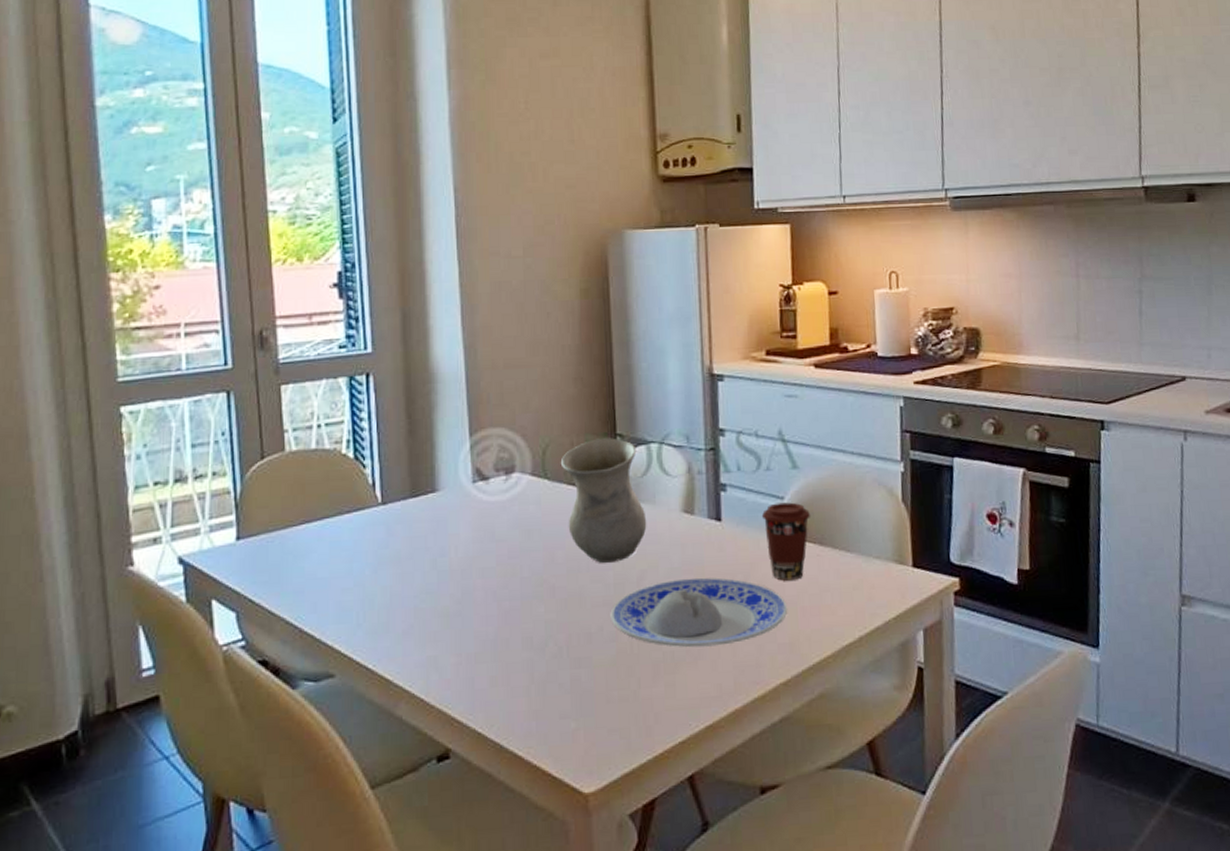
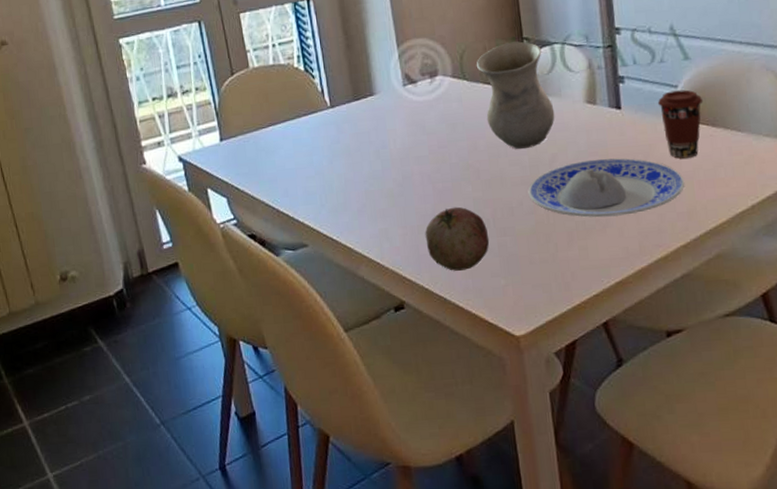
fruit: none [483,630,561,711] -> present [425,206,490,271]

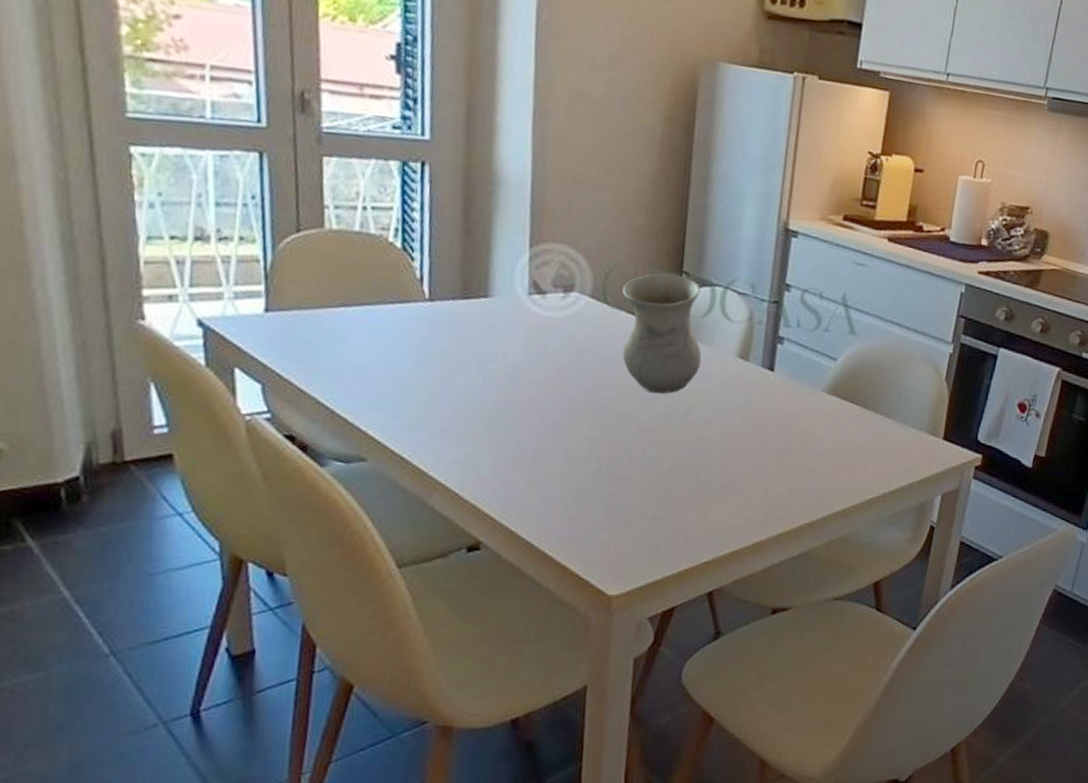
fruit: present [425,206,490,271] -> none [521,444,599,516]
plate: present [528,158,685,218] -> none [653,418,824,484]
coffee cup: present [657,89,704,159] -> none [812,362,860,436]

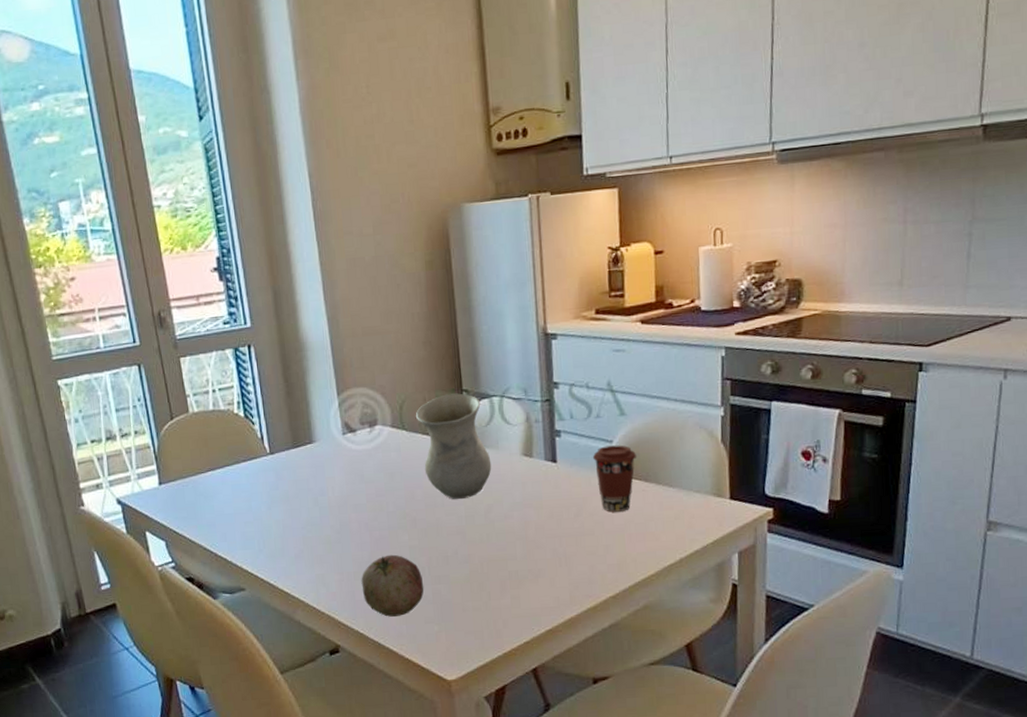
fruit: none [521,444,599,516] -> present [361,554,424,617]
coffee cup: none [812,362,860,436] -> present [592,445,637,512]

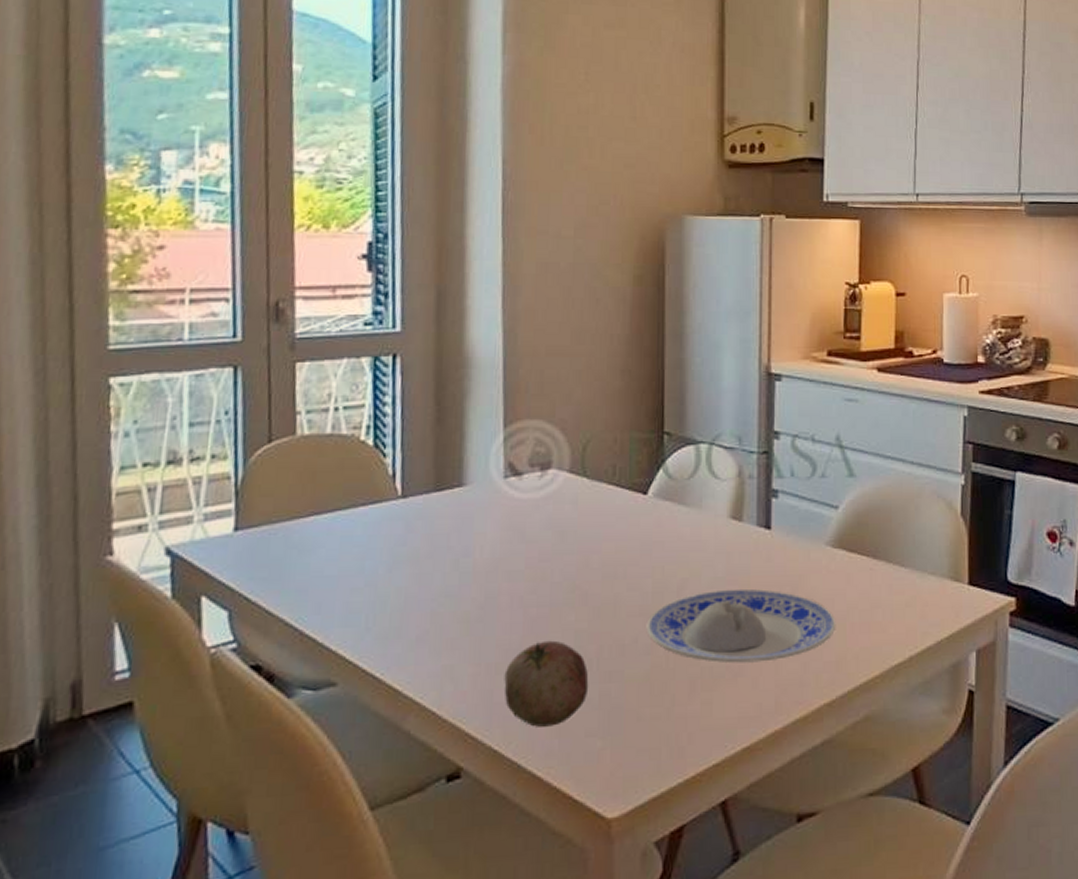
vase: present [416,393,492,499] -> none [603,436,691,570]
plate: none [463,510,616,568] -> present [646,588,836,664]
coffee cup: present [592,445,637,512] -> none [813,512,866,595]

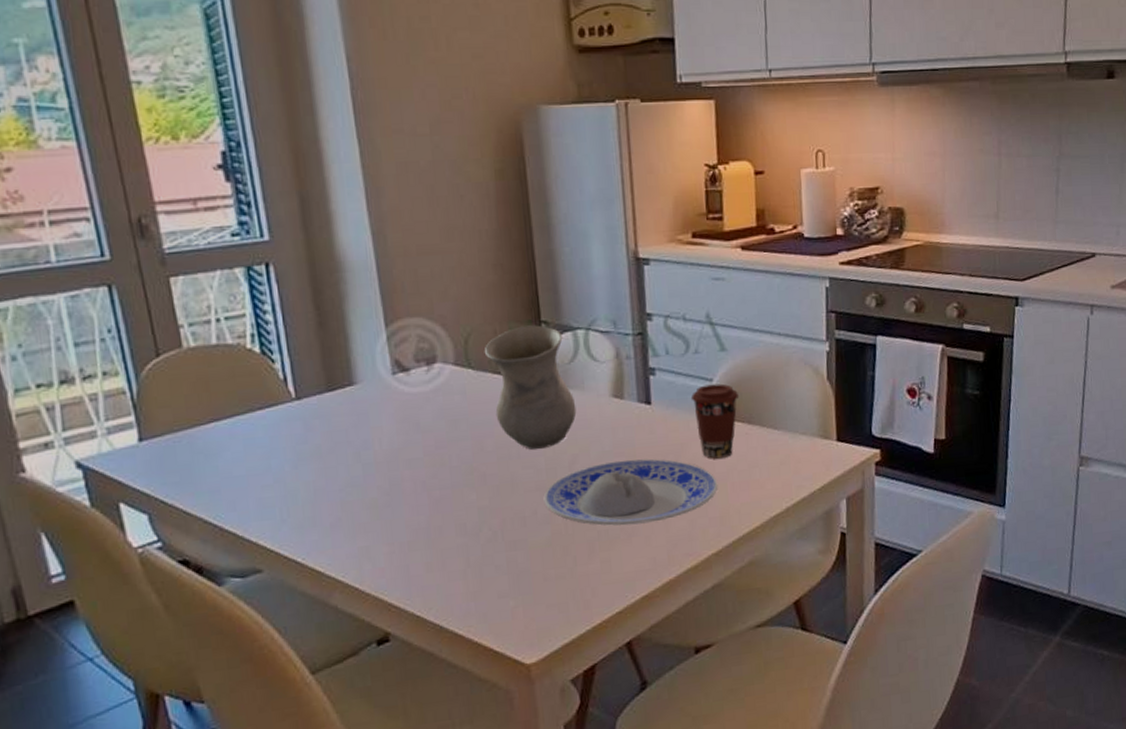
fruit: present [504,640,589,727] -> none [417,517,497,594]
vase: none [603,436,691,570] -> present [485,325,577,450]
coffee cup: none [813,512,866,595] -> present [690,383,740,459]

